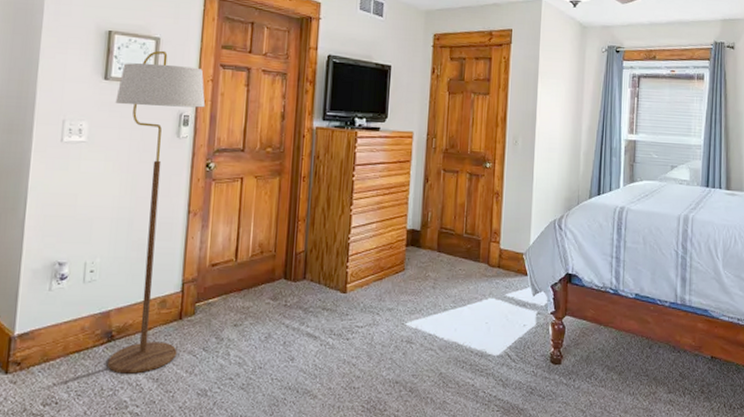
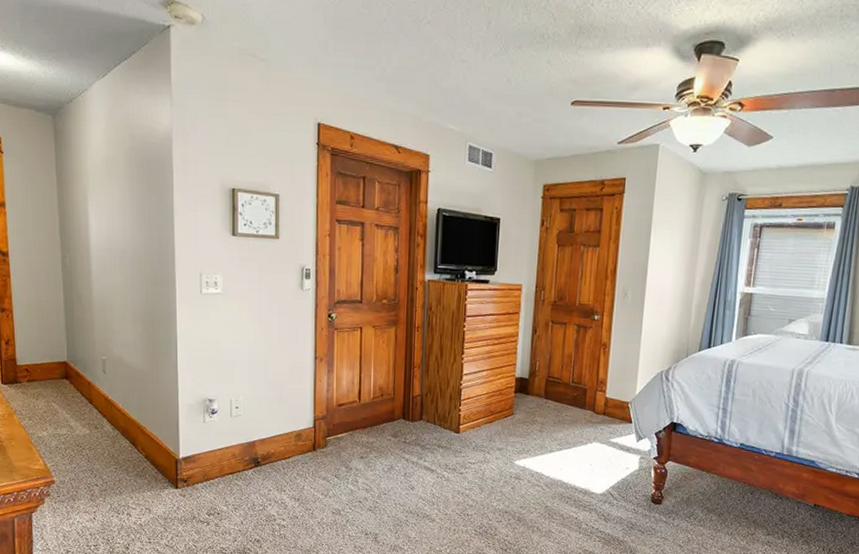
floor lamp: present [106,50,206,374] -> none [244,207,325,494]

